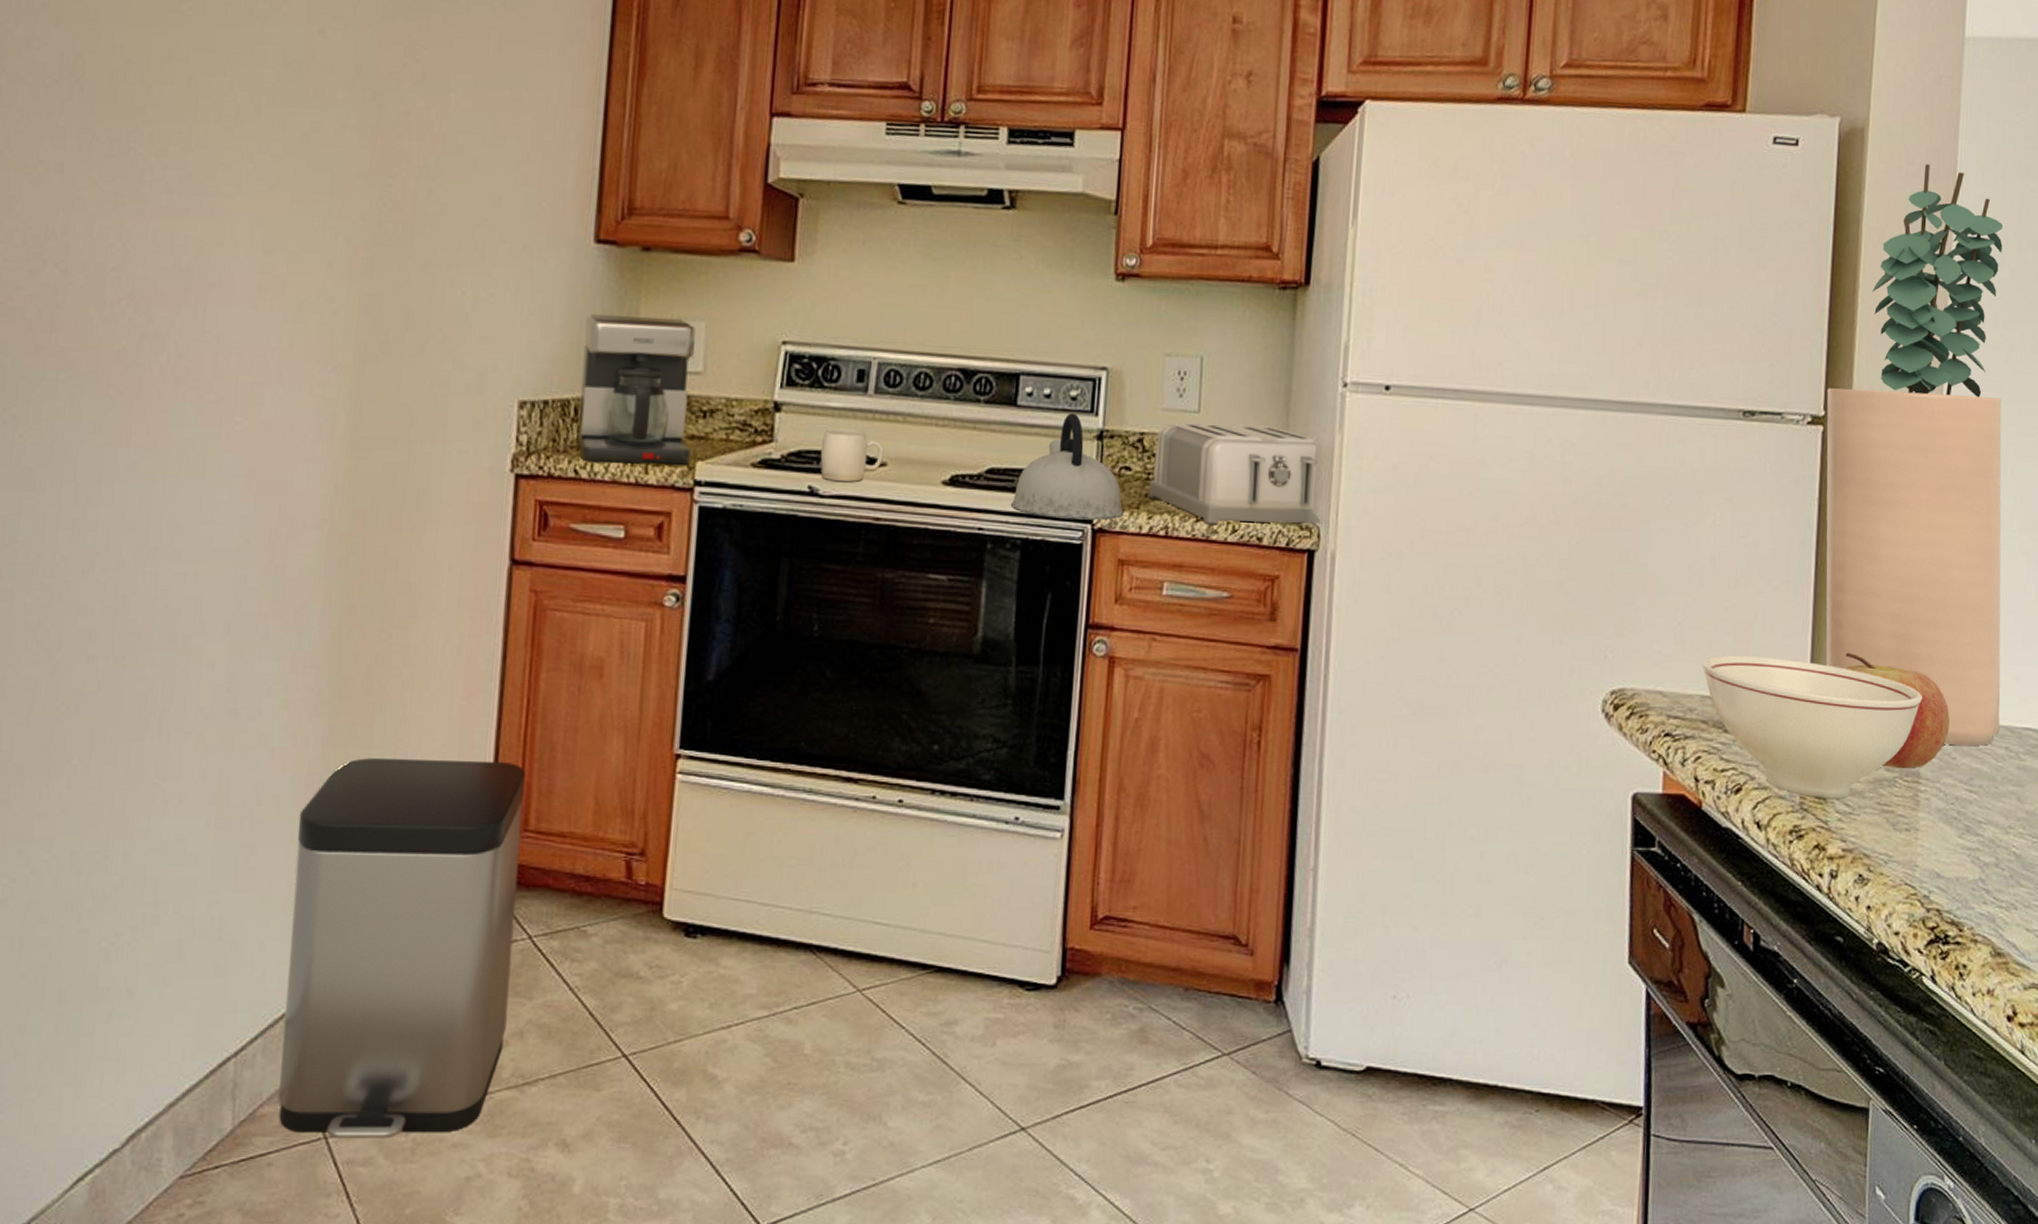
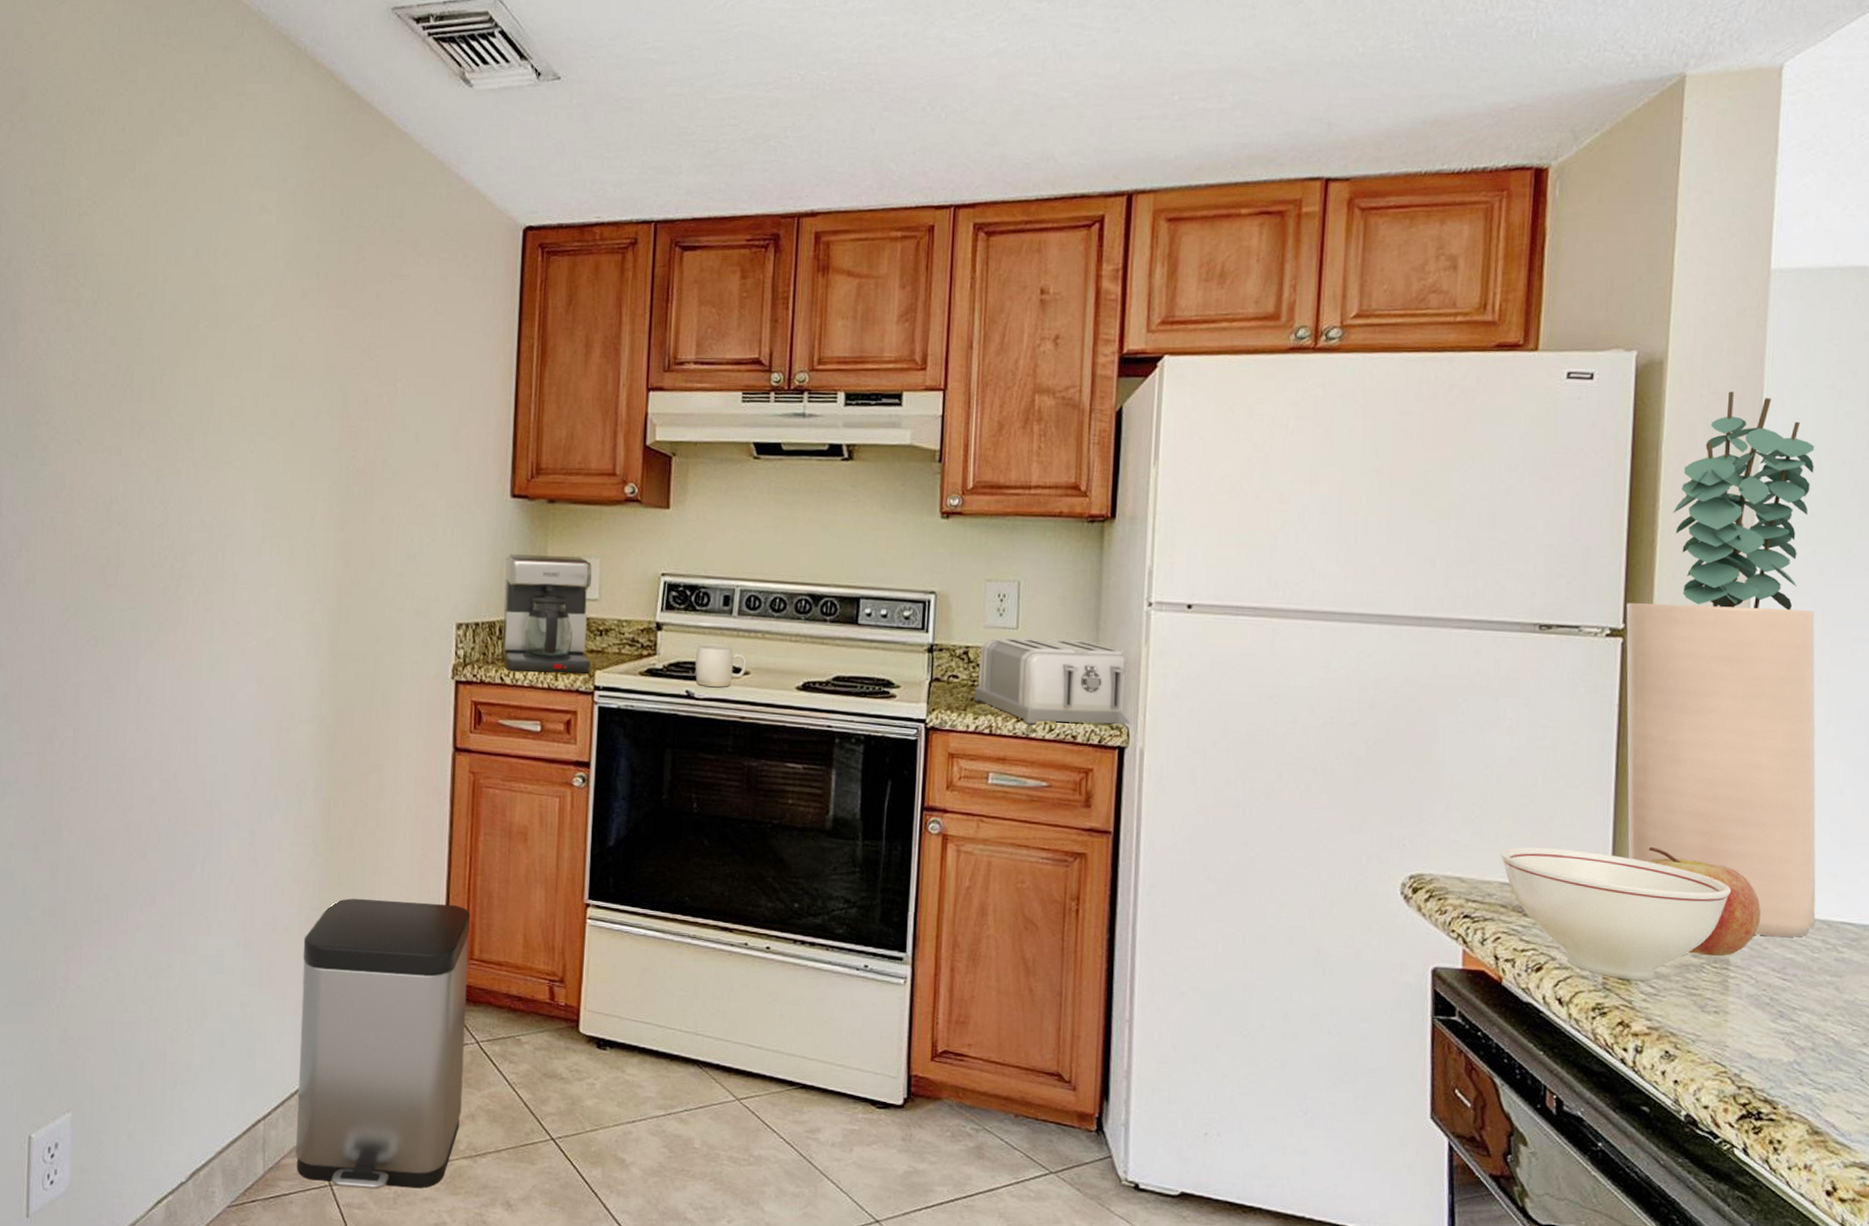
kettle: present [1011,413,1125,521] -> none [855,630,953,720]

